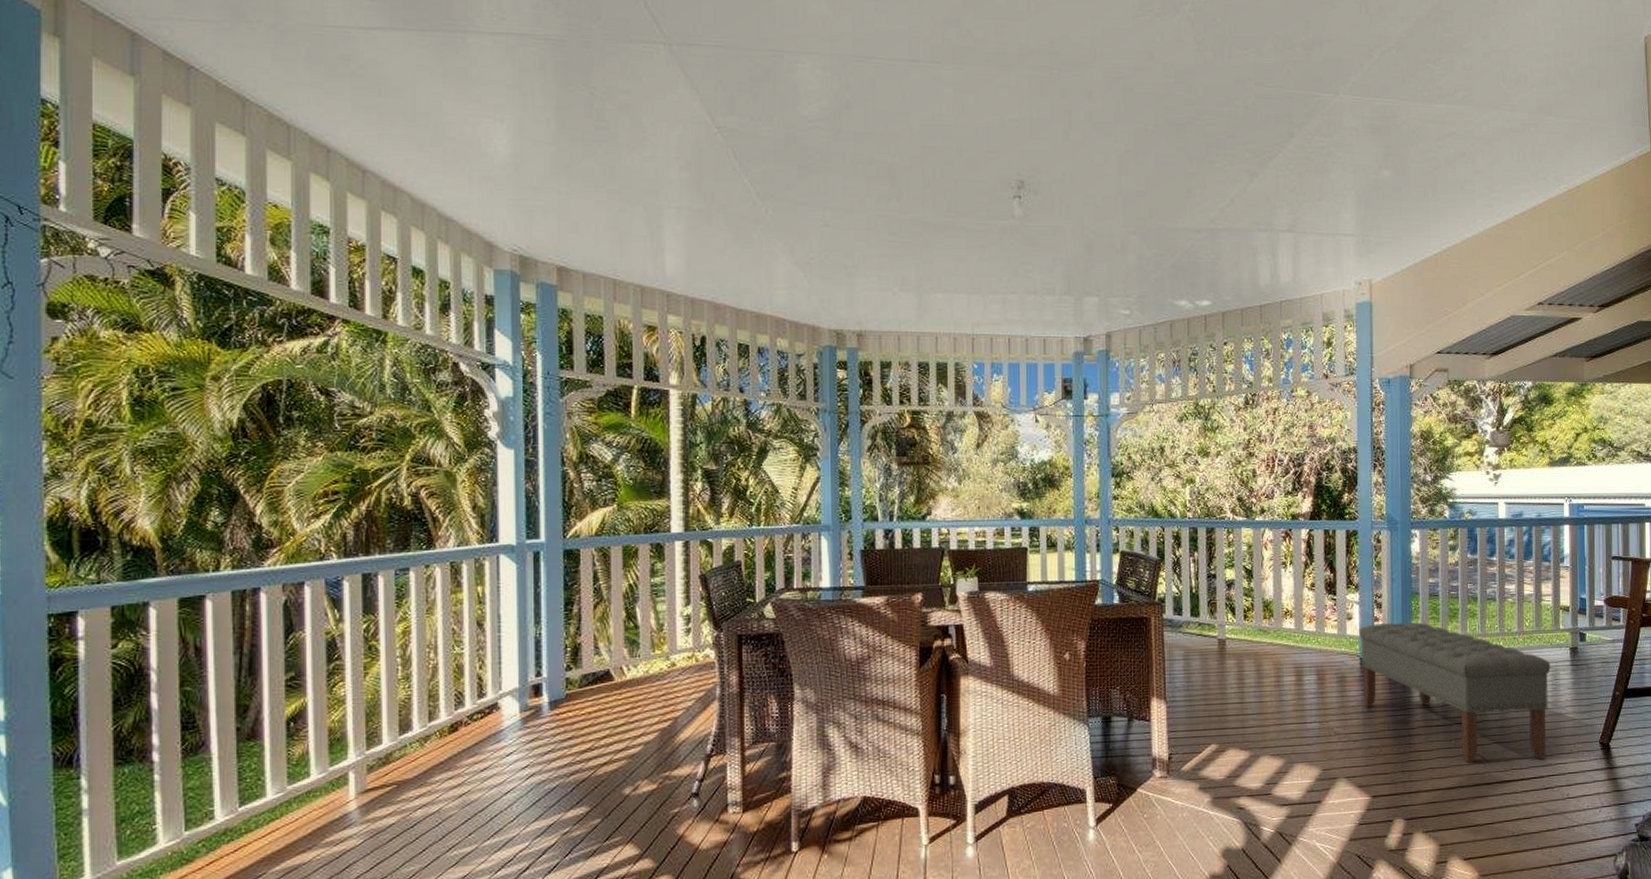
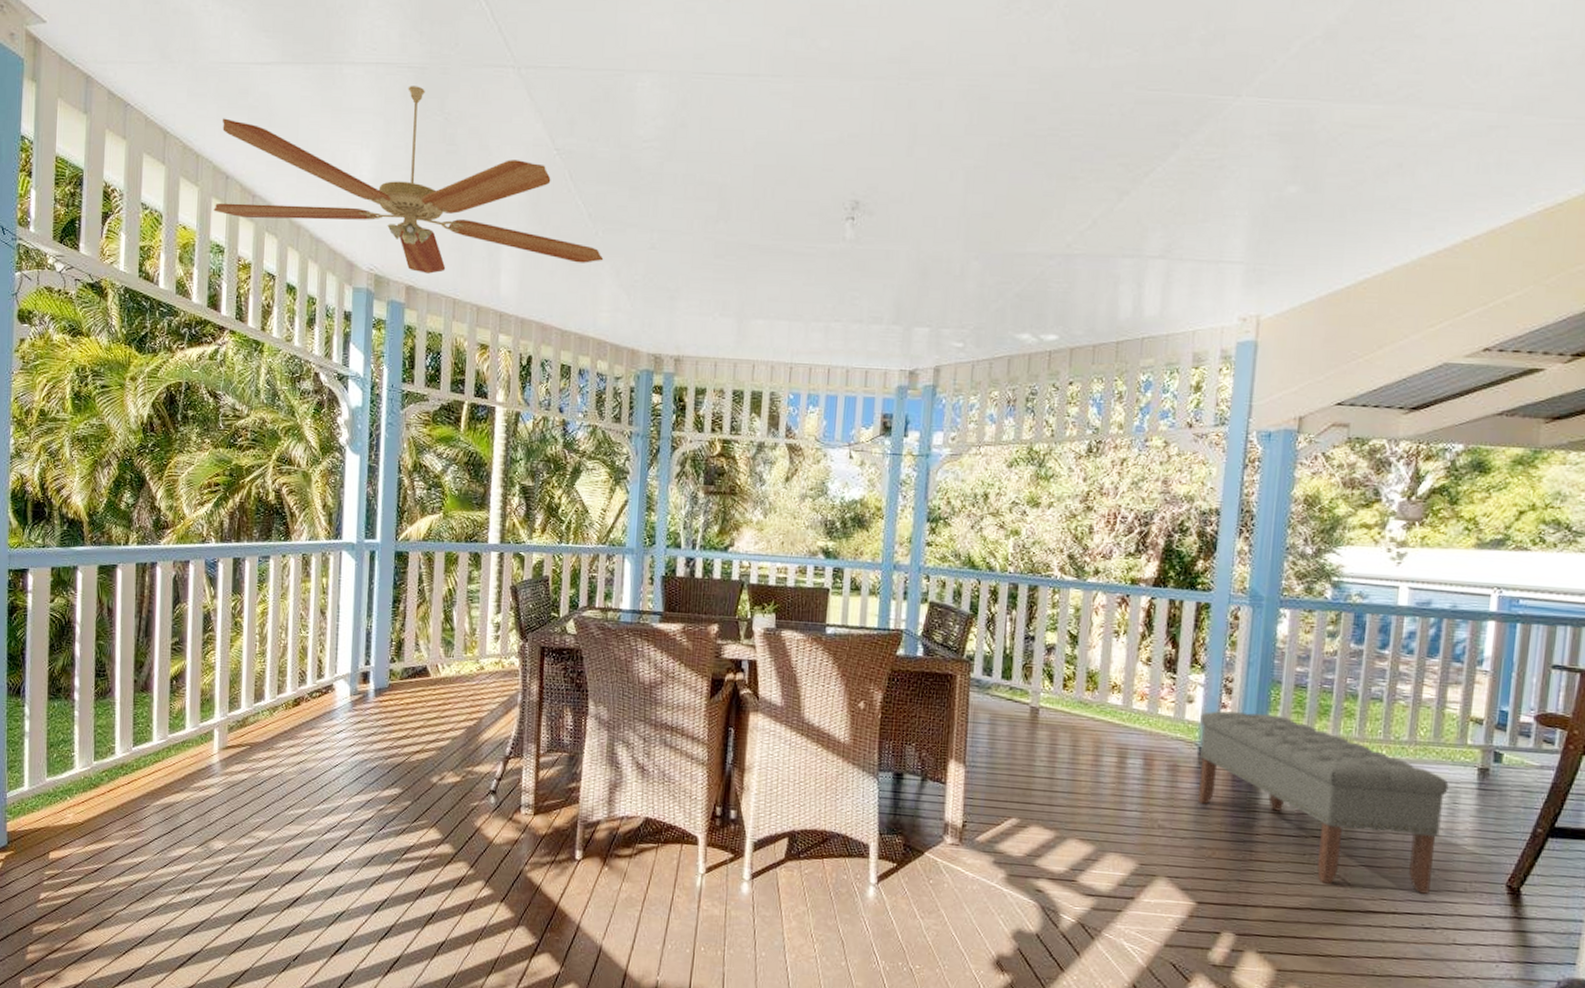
ceiling fan: none [313,58,776,254] -> present [213,86,604,274]

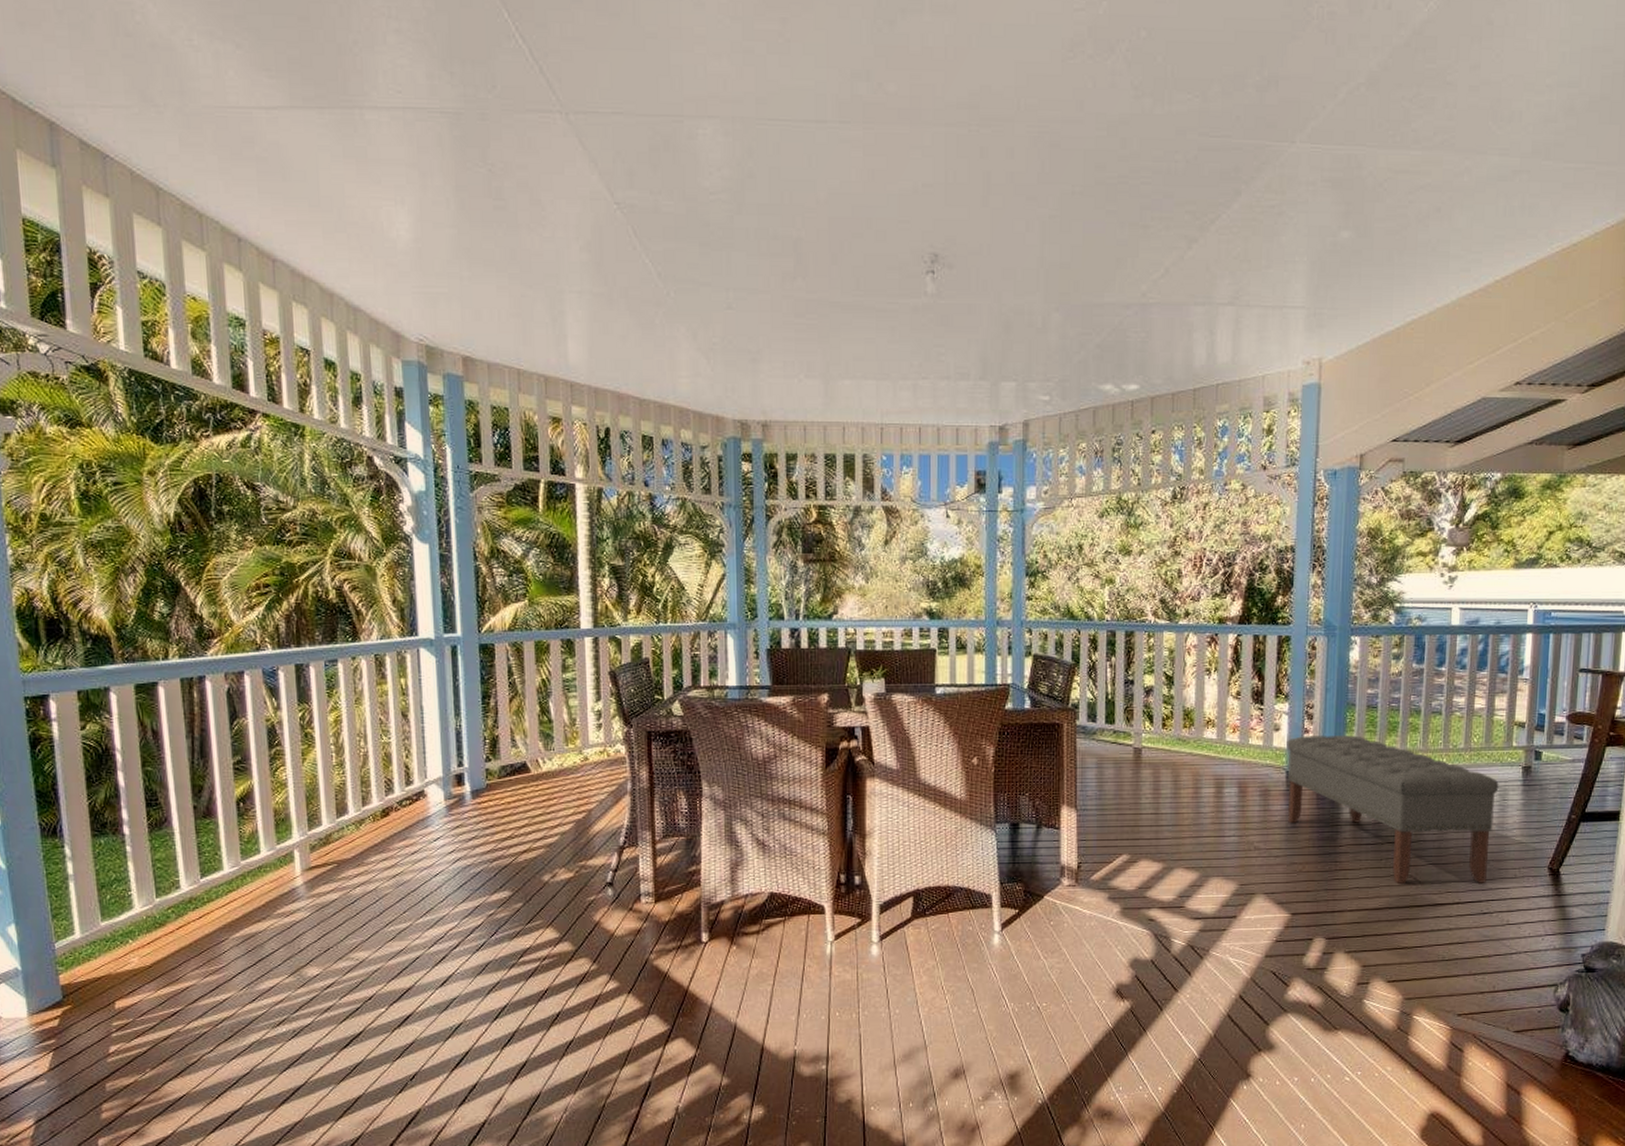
ceiling fan: present [213,86,604,274] -> none [226,133,678,343]

